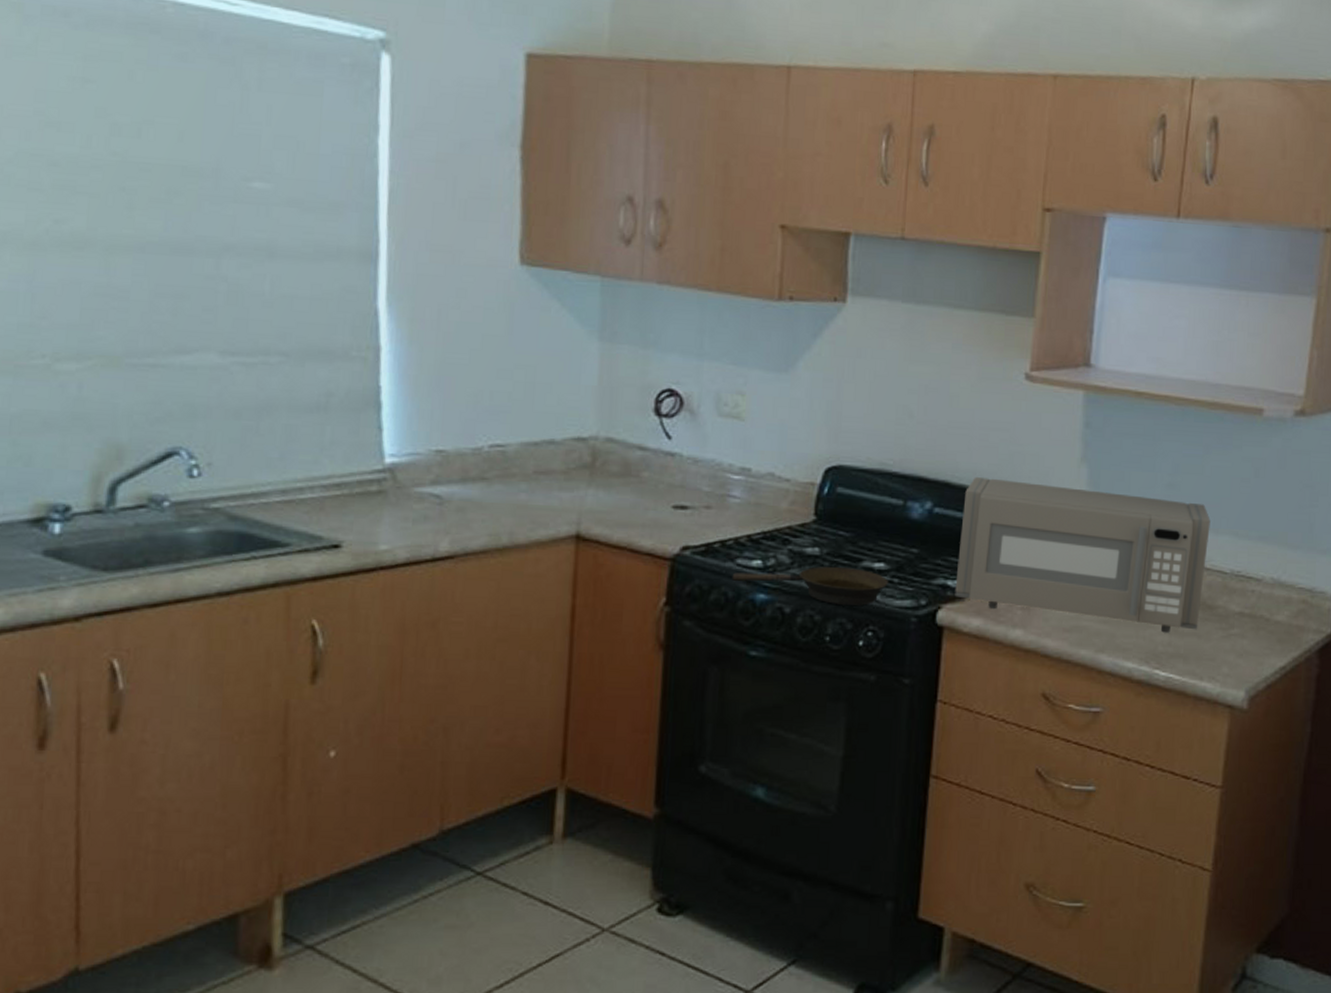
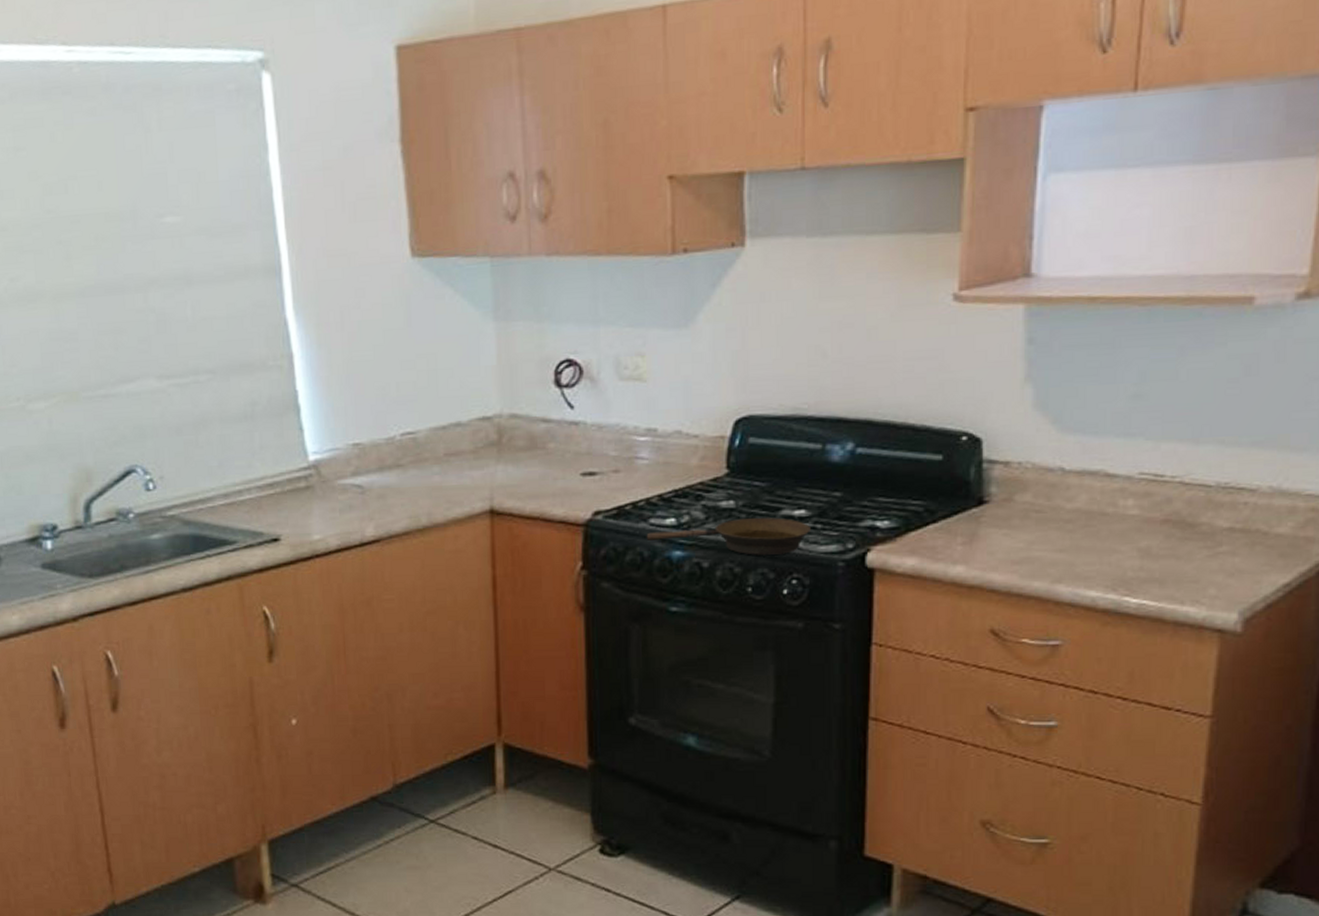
microwave: present [955,477,1211,633] -> none [885,410,1189,557]

